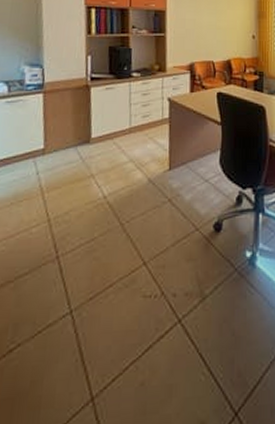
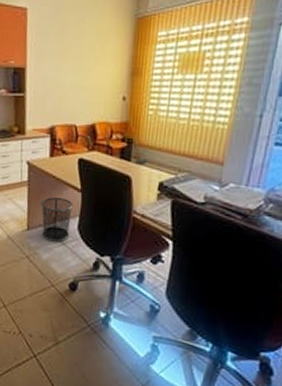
waste bin: none [181,131,215,180] -> present [40,197,74,242]

